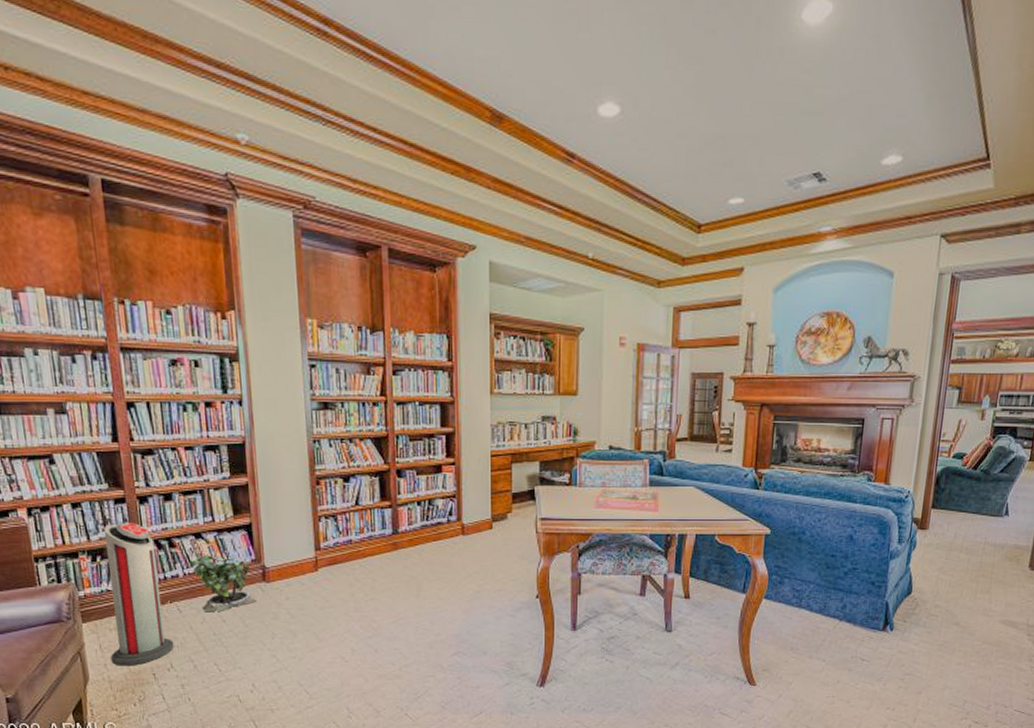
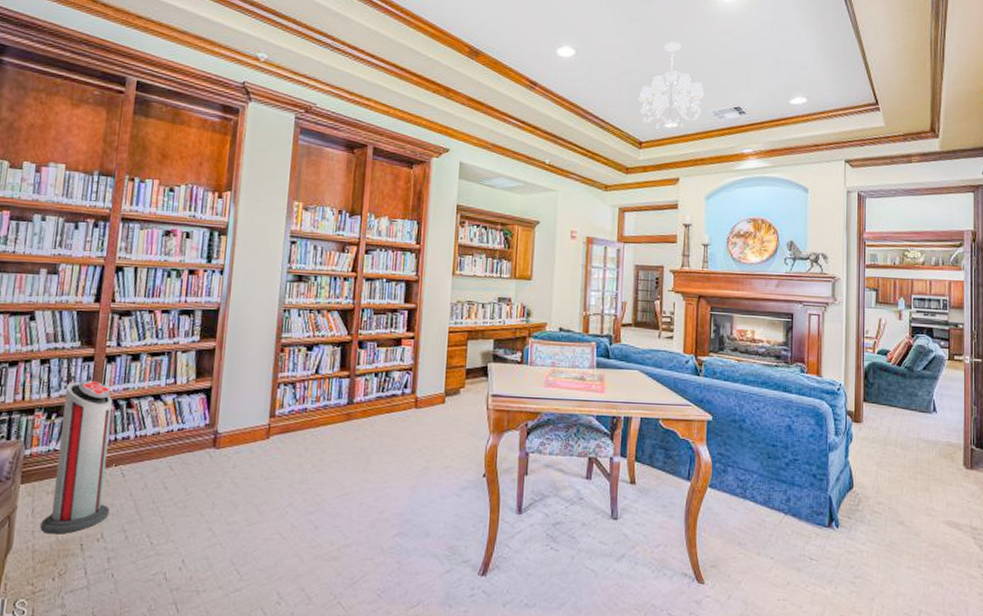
potted plant: present [190,551,256,612] -> none [143,414,203,478]
chandelier: none [698,88,778,207] -> present [639,42,704,129]

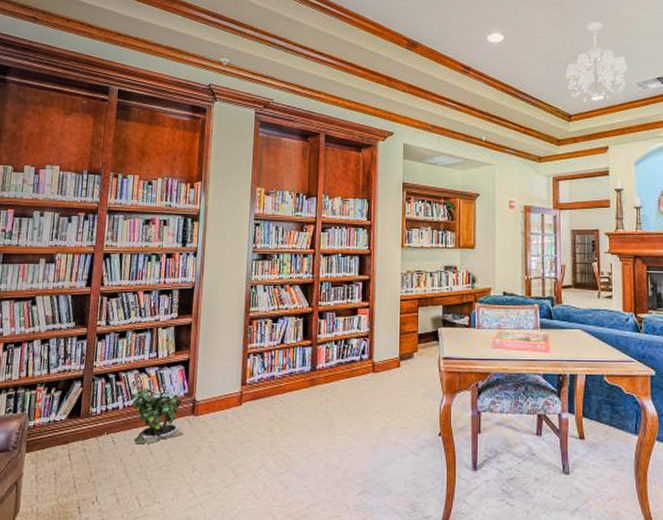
air purifier: present [40,381,113,534] -> none [43,357,104,498]
potted plant: none [143,414,203,478] -> present [130,385,183,445]

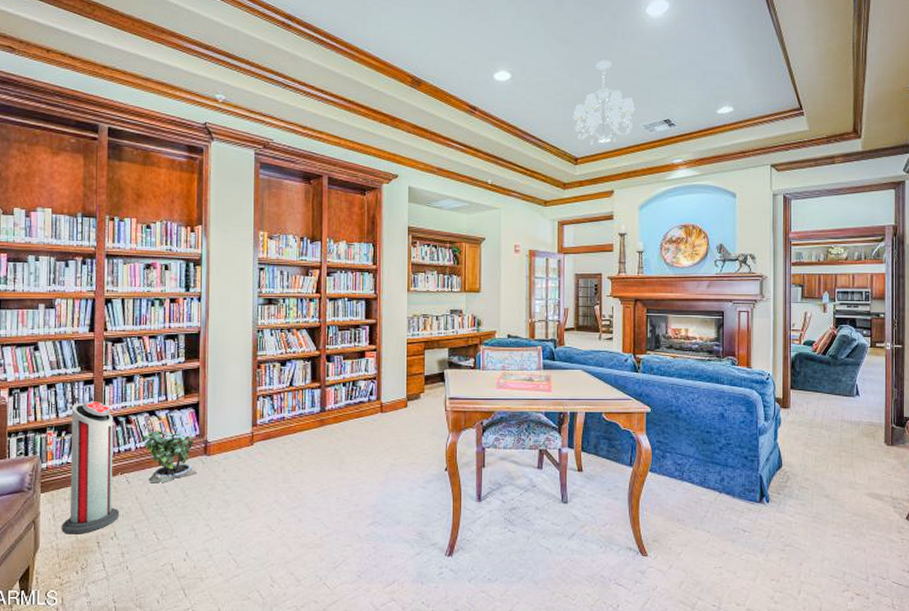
air purifier: none [43,357,104,498] -> present [62,402,120,534]

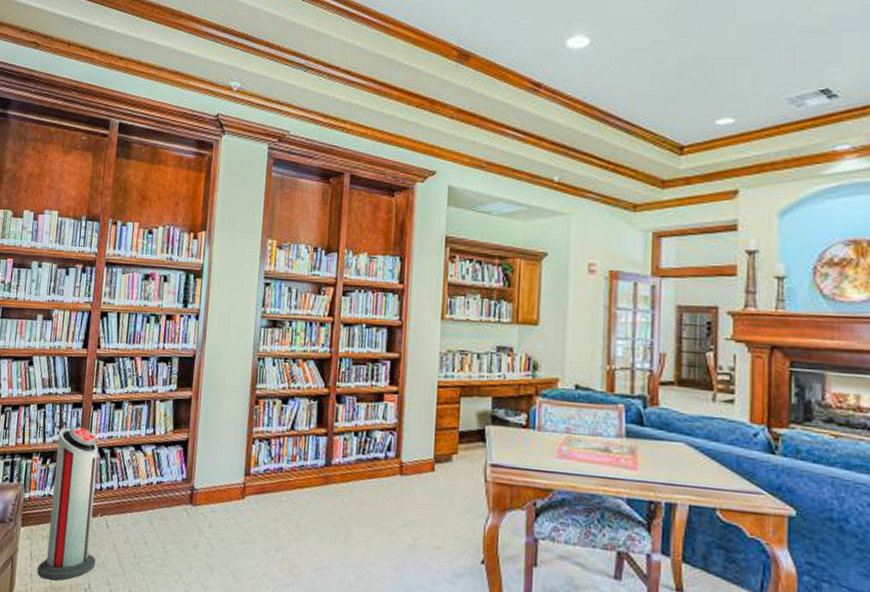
potted plant: present [142,427,197,484] -> none [125,466,180,532]
chandelier: present [573,60,635,145] -> none [678,12,773,128]

